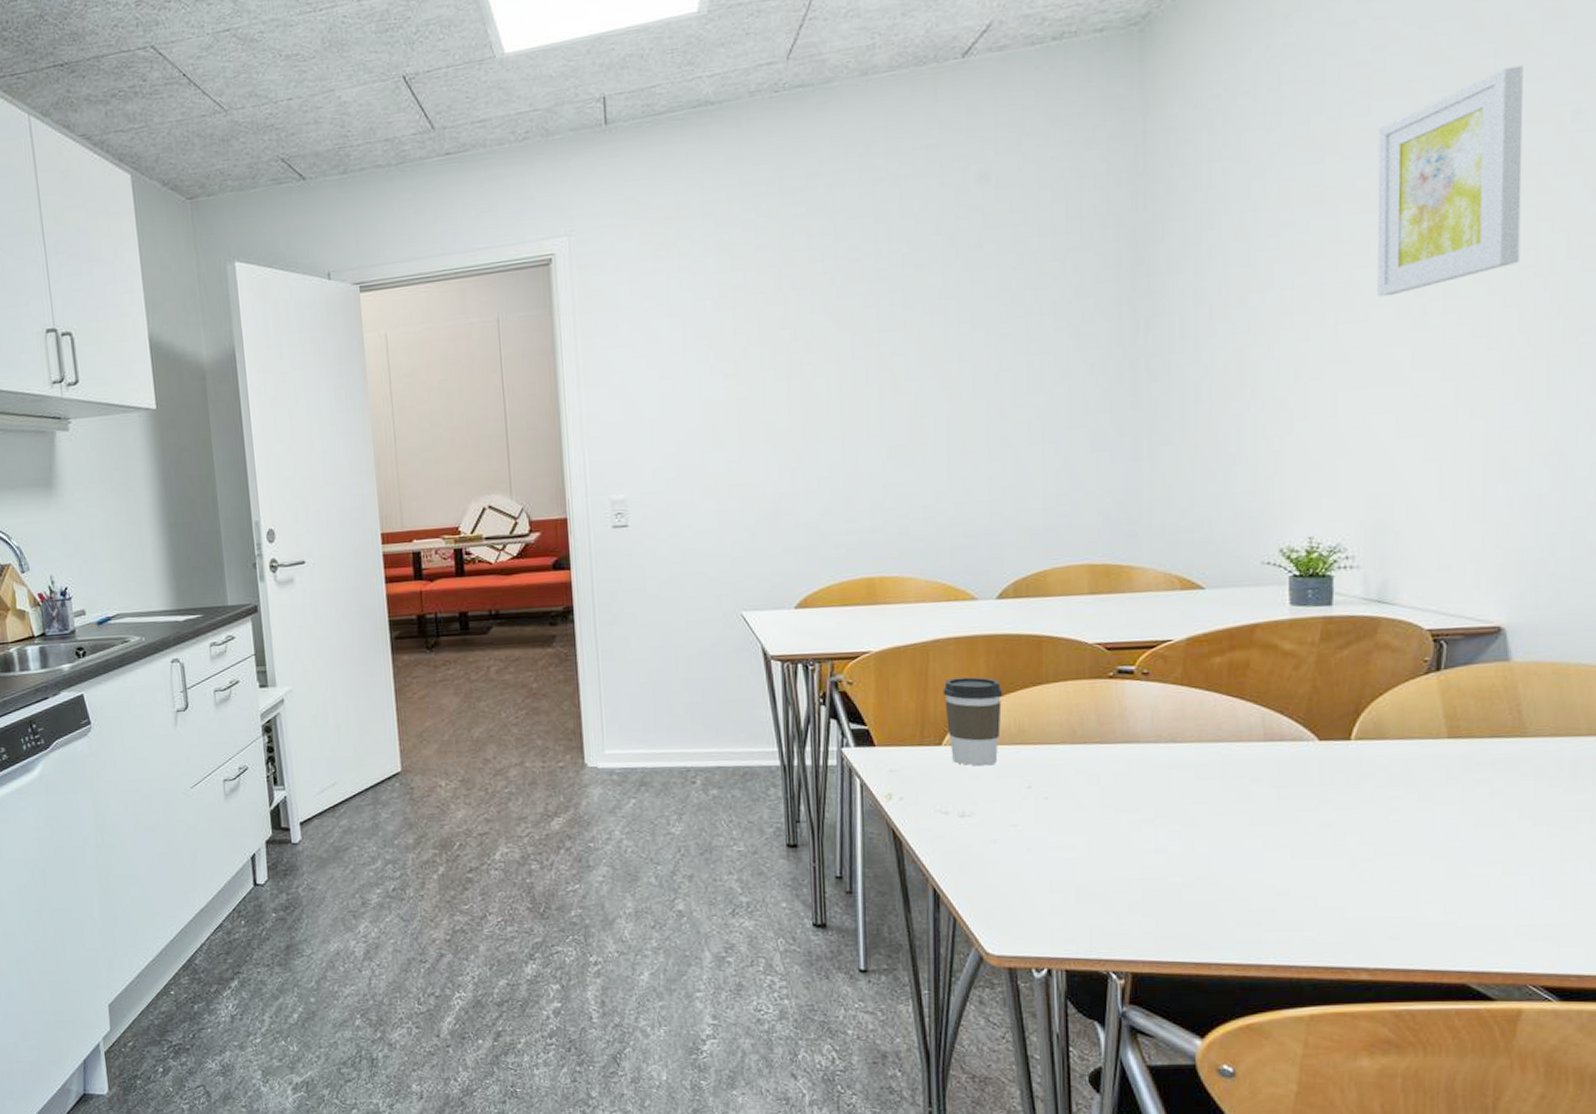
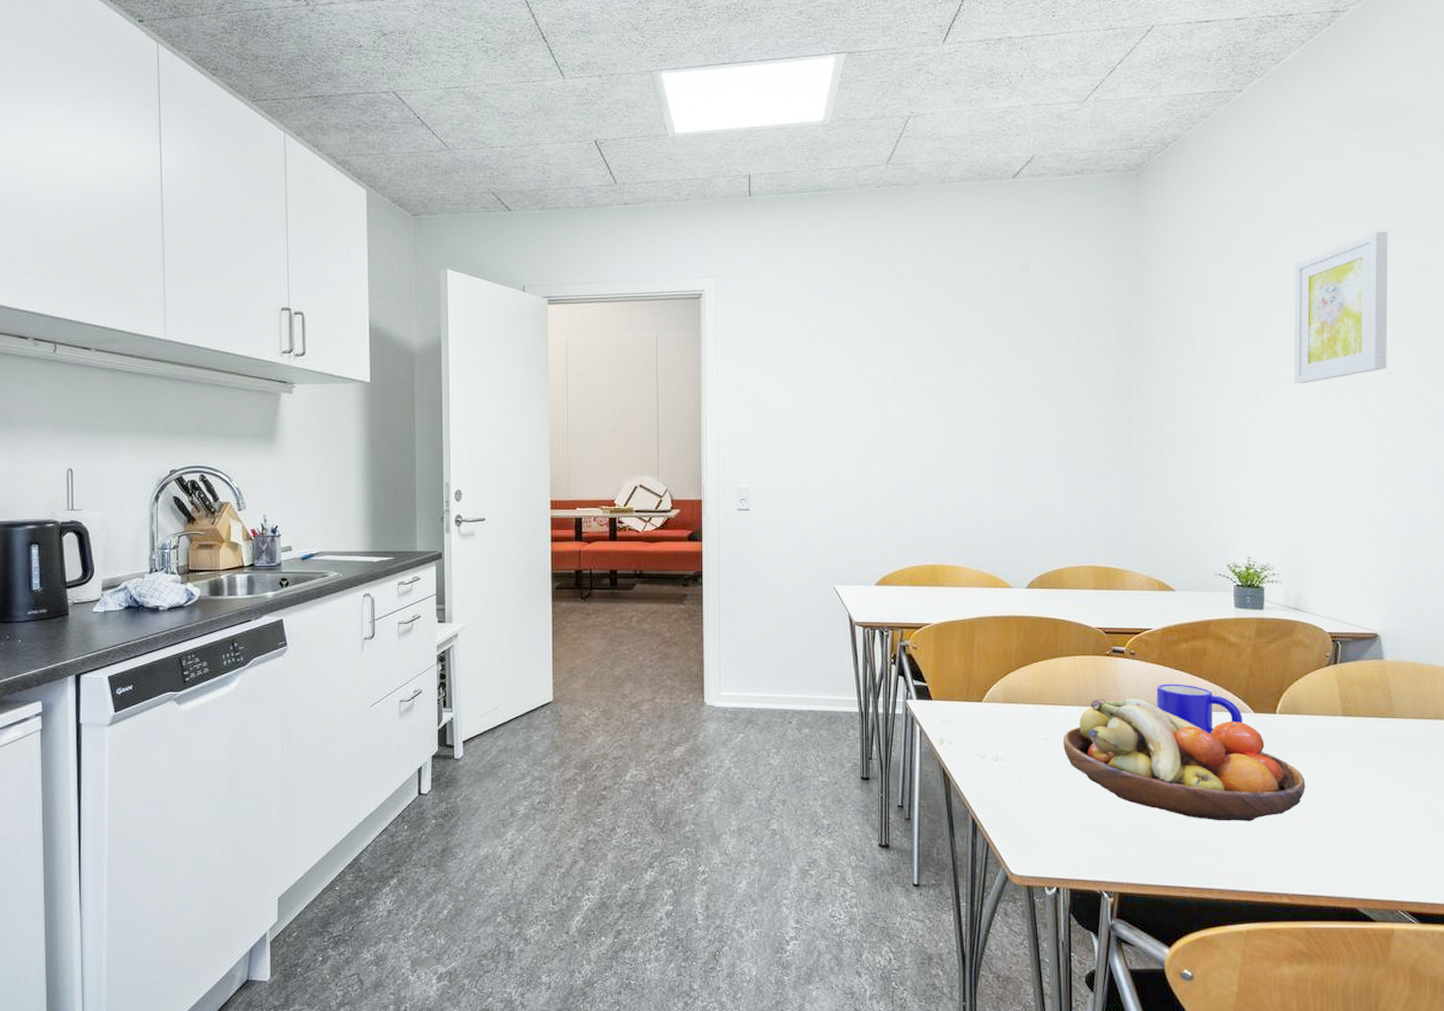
coffee cup: present [942,677,1003,766] -> none [984,649,1029,720]
fruit bowl: none [1051,728,1394,880] -> present [1062,697,1306,821]
mug: none [1179,708,1303,772] -> present [1156,684,1243,735]

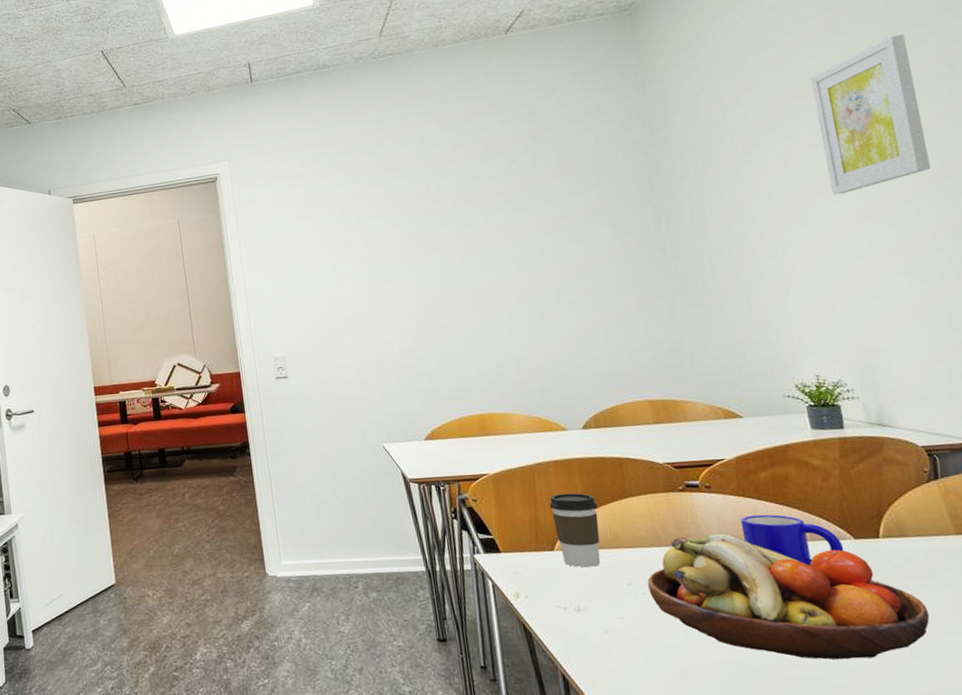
coffee cup: none [984,649,1029,720] -> present [549,493,601,568]

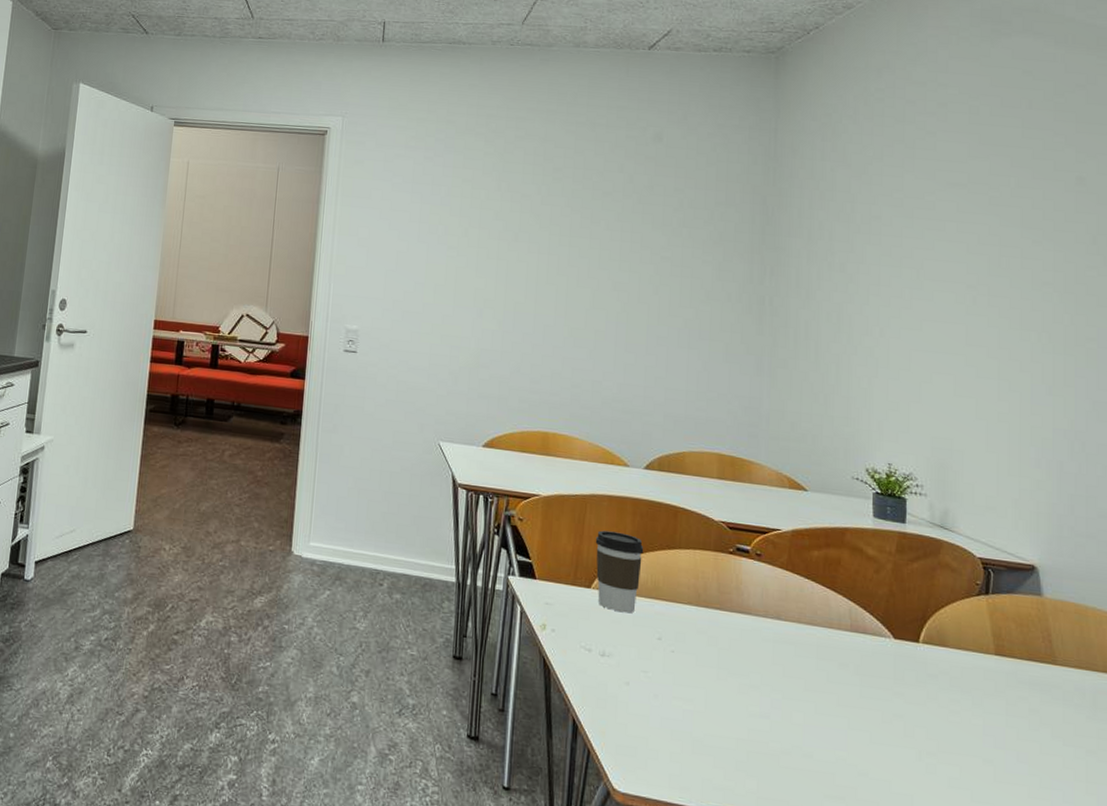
fruit bowl: present [647,532,930,660] -> none [677,601,953,765]
mug: present [740,514,844,566] -> none [783,592,882,658]
wall art: present [810,34,931,195] -> none [941,137,1043,286]

